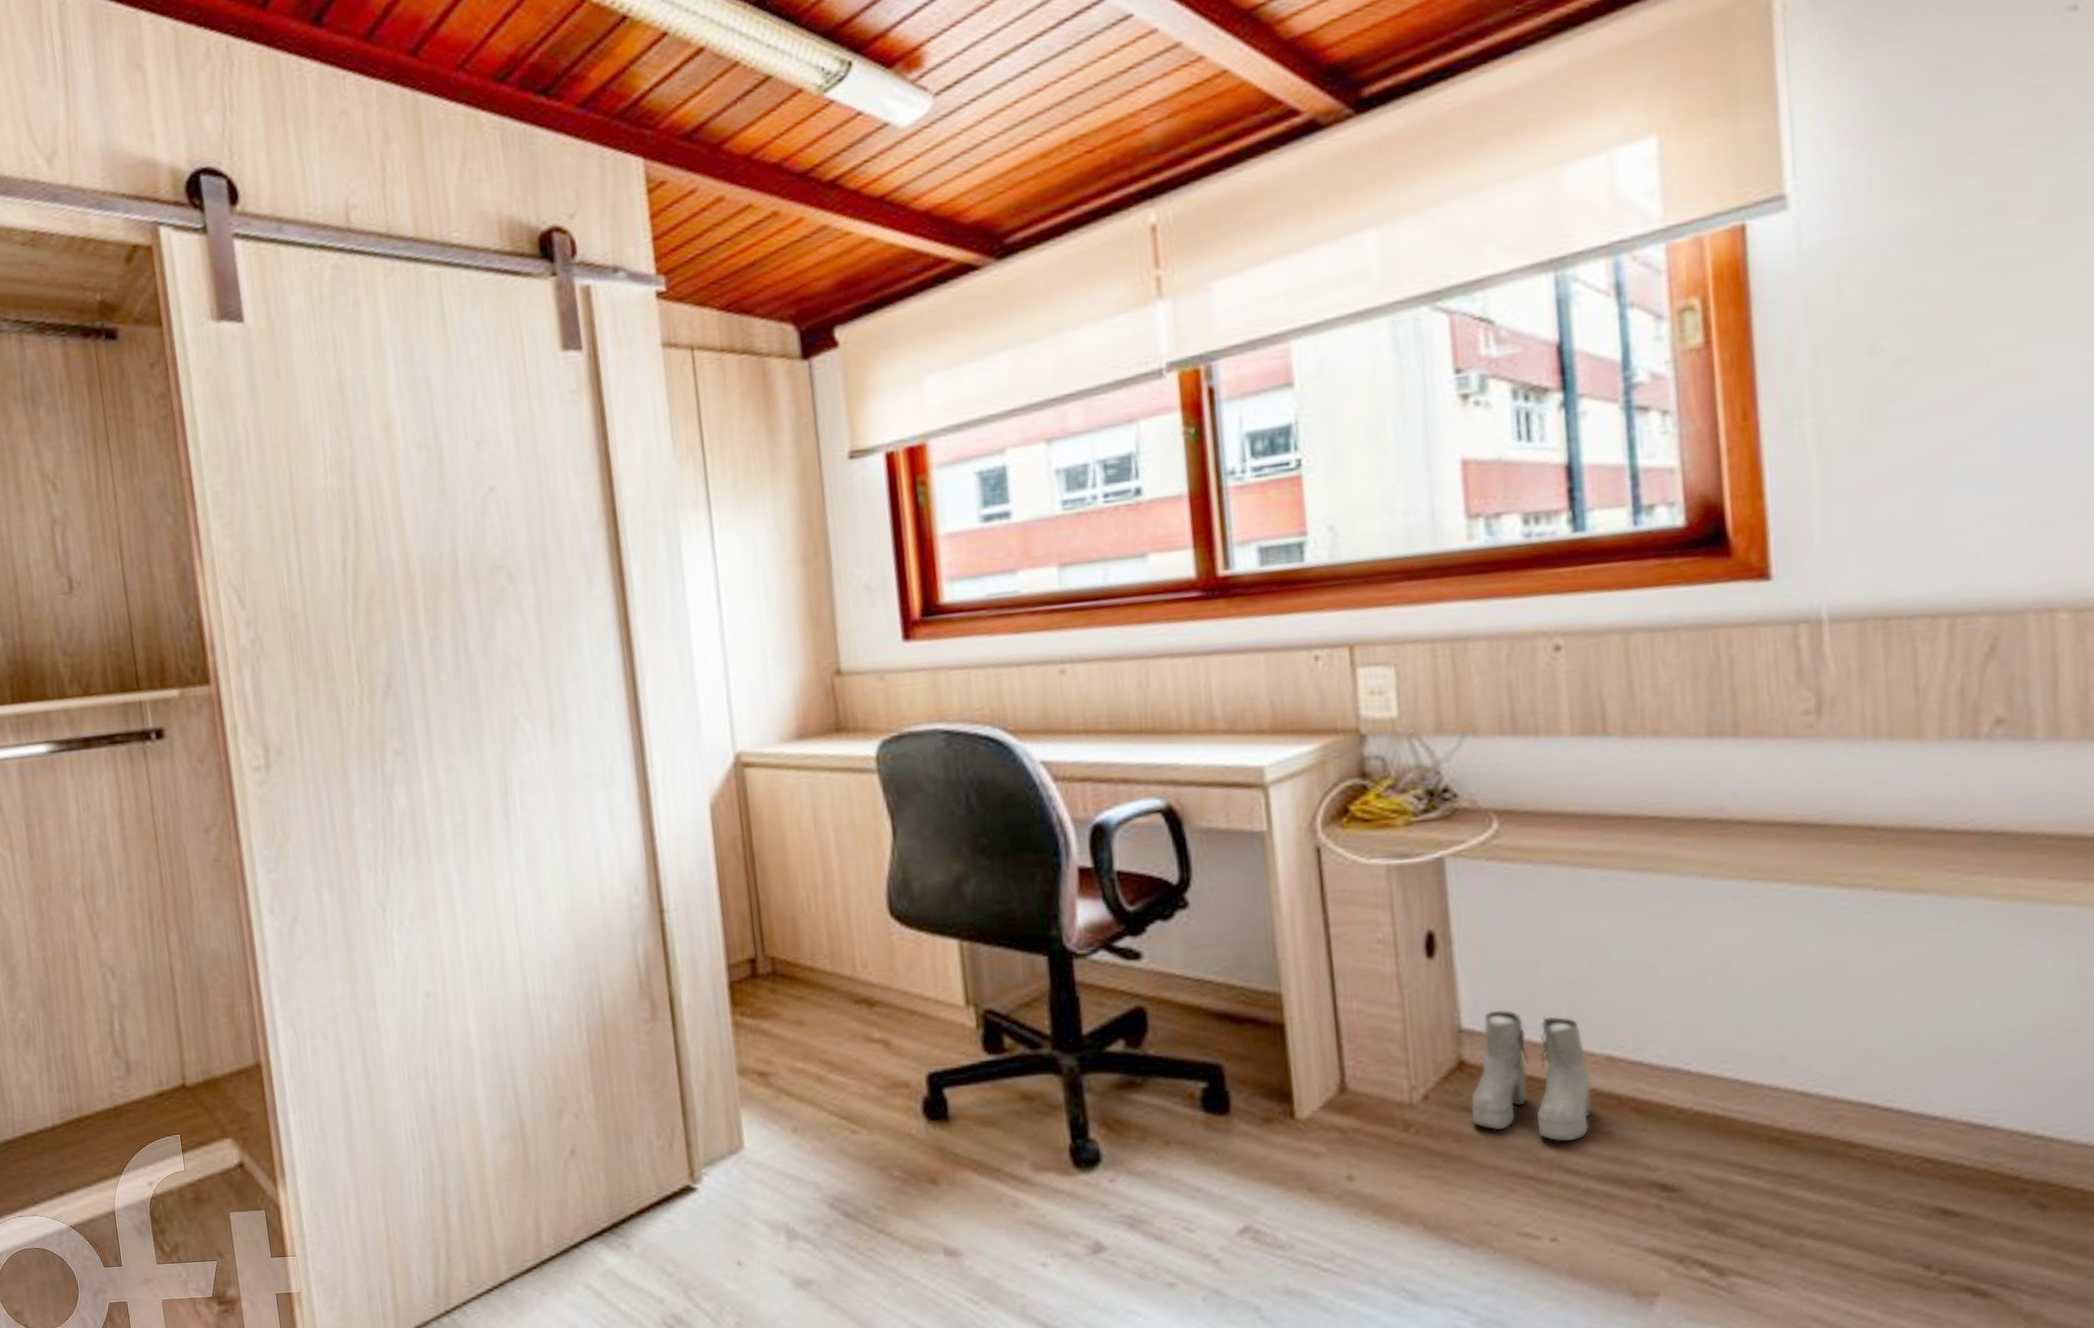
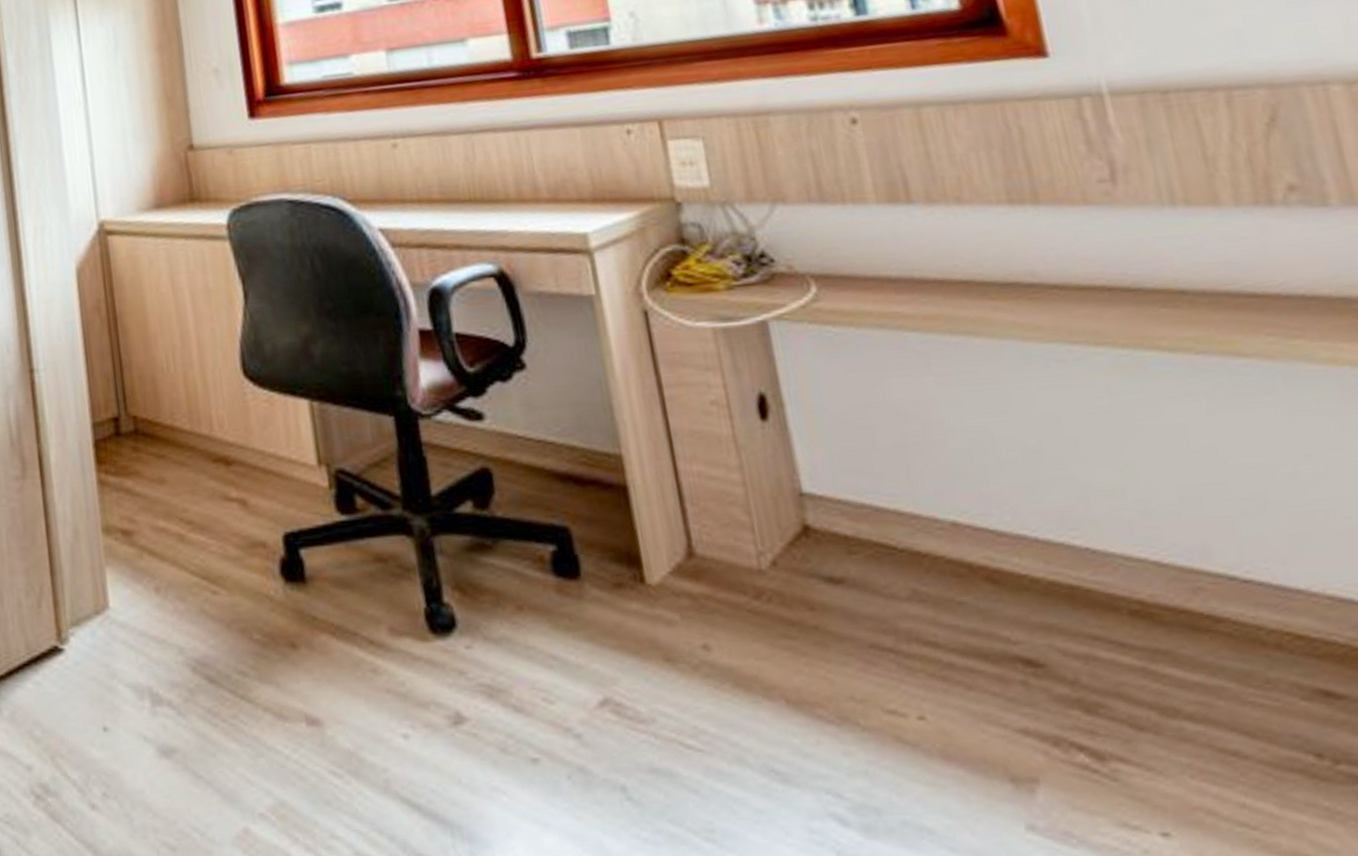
boots: present [1471,1010,1591,1142] -> none [819,473,943,612]

